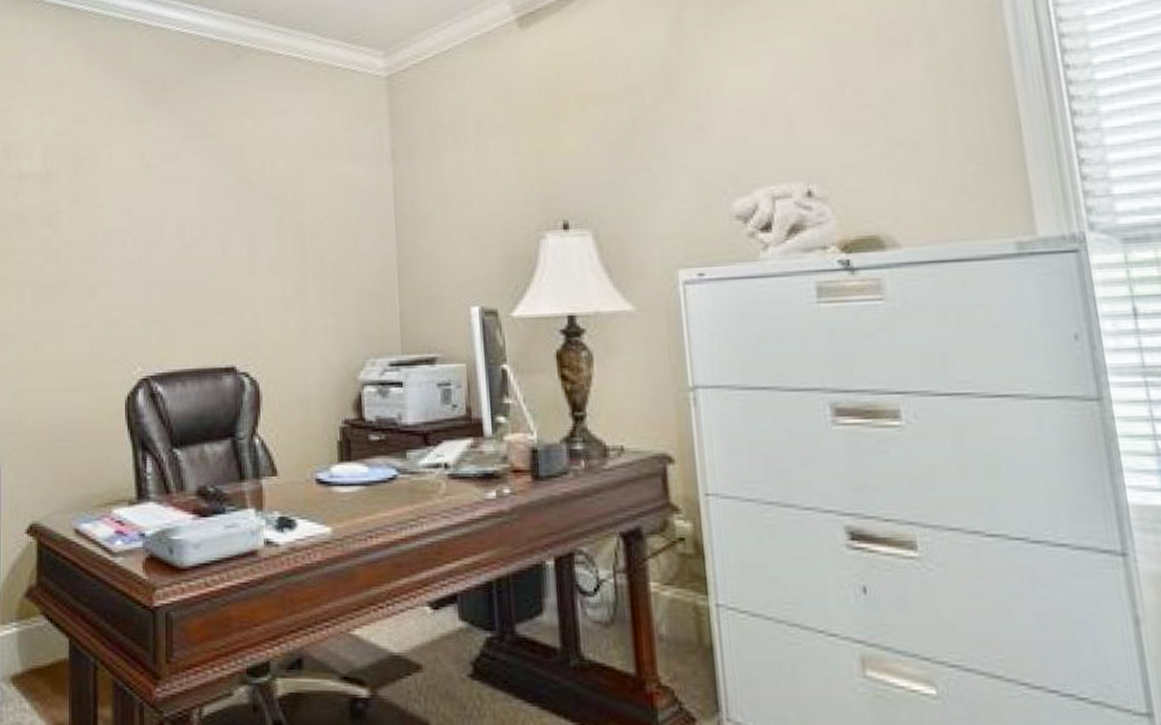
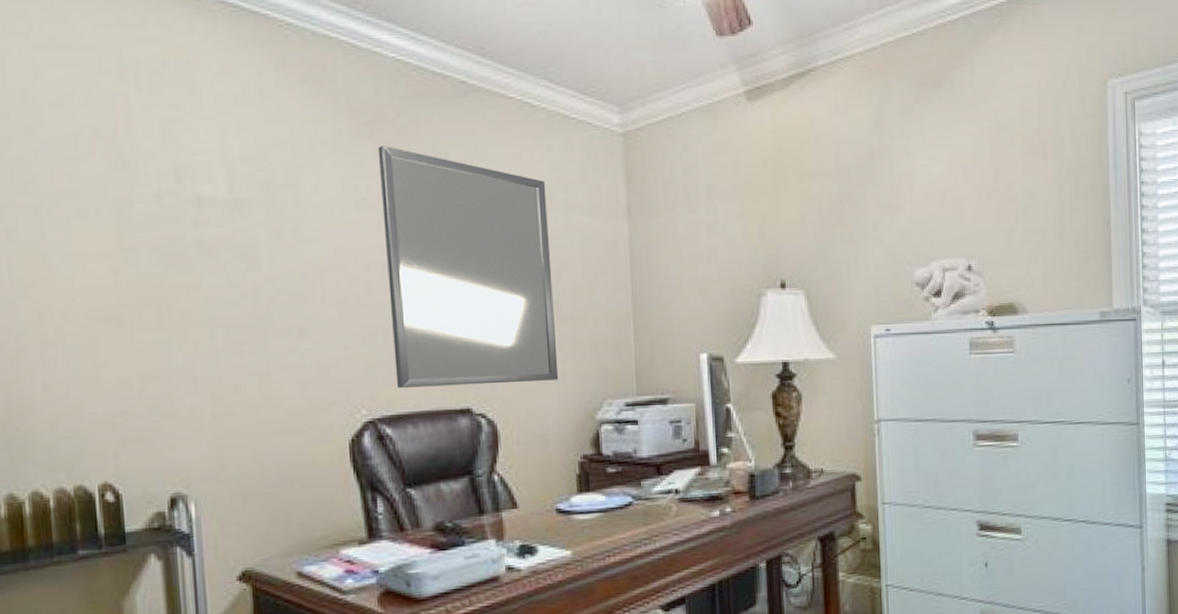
home mirror: none [162,112,321,345] -> present [377,146,559,388]

